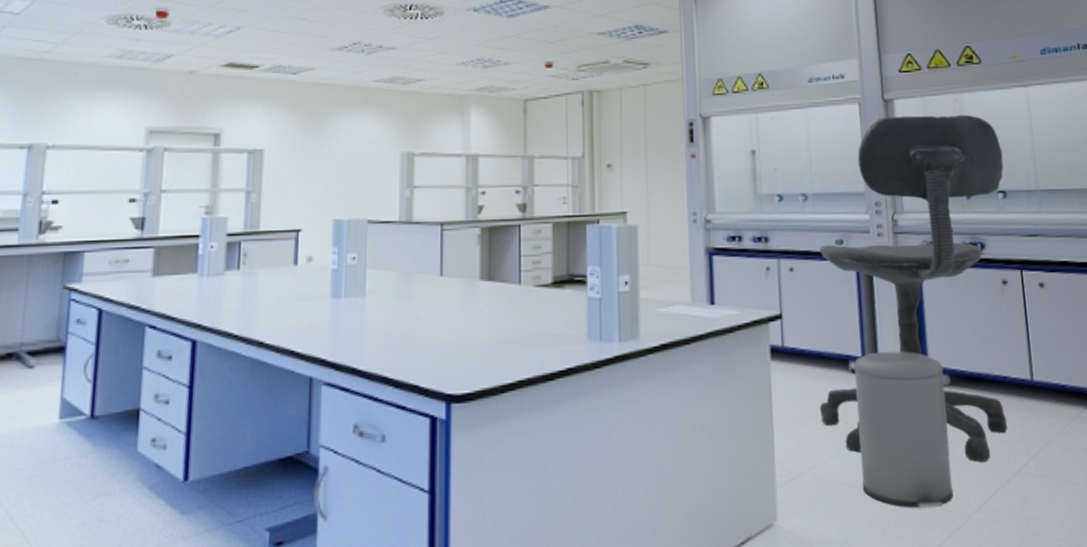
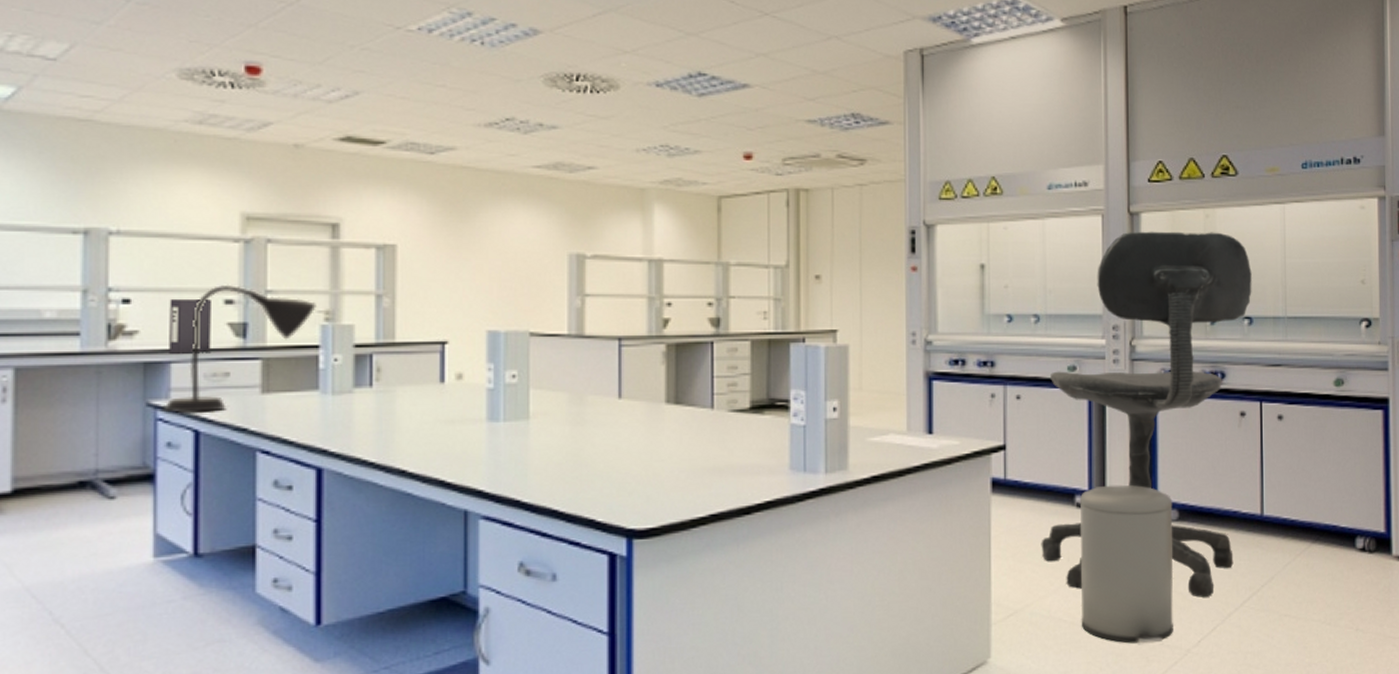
desk lamp: none [73,186,199,295] -> present [160,284,316,414]
binder: none [84,198,119,245] -> present [169,298,211,354]

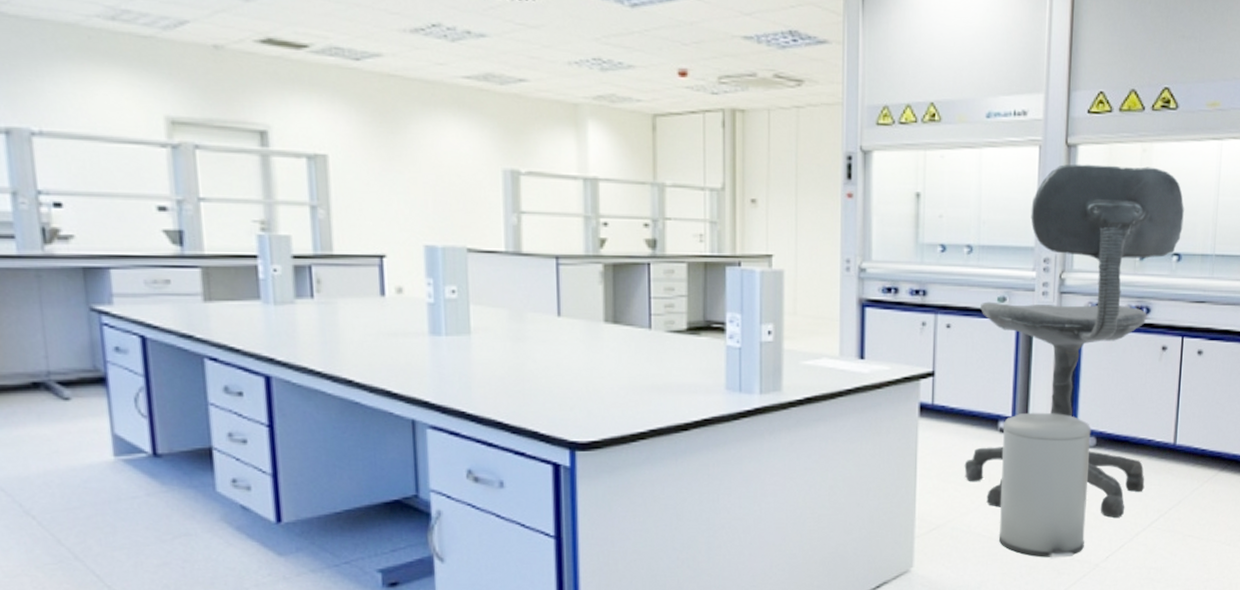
desk lamp: present [160,284,316,414] -> none [104,190,251,320]
binder: present [169,298,211,354] -> none [101,203,149,260]

